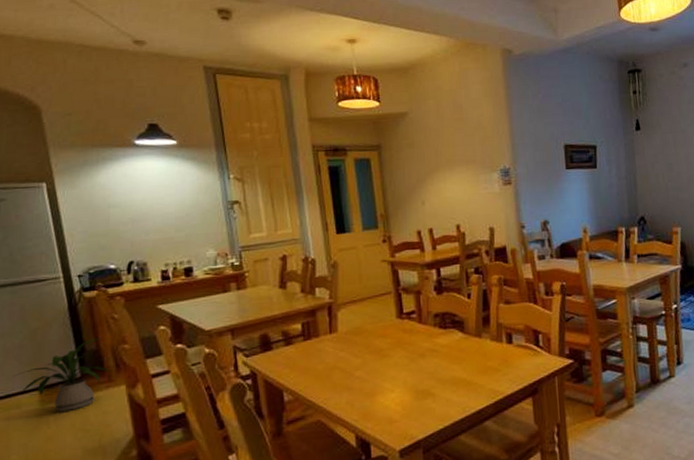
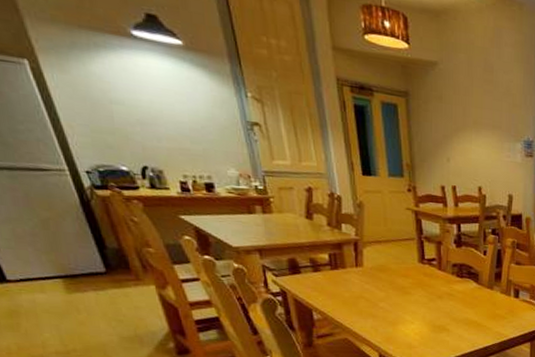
house plant: present [14,337,111,412] -> none [31,237,138,301]

